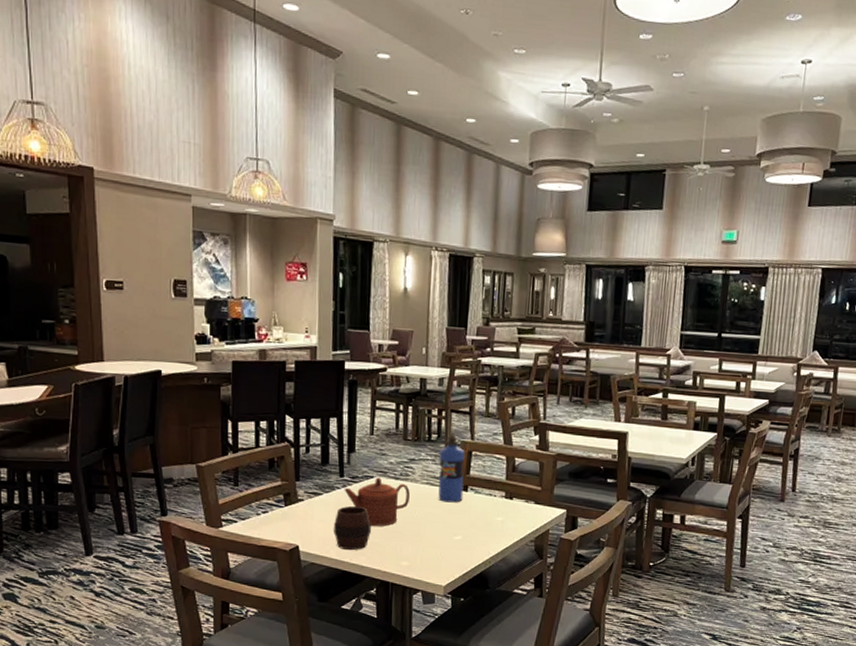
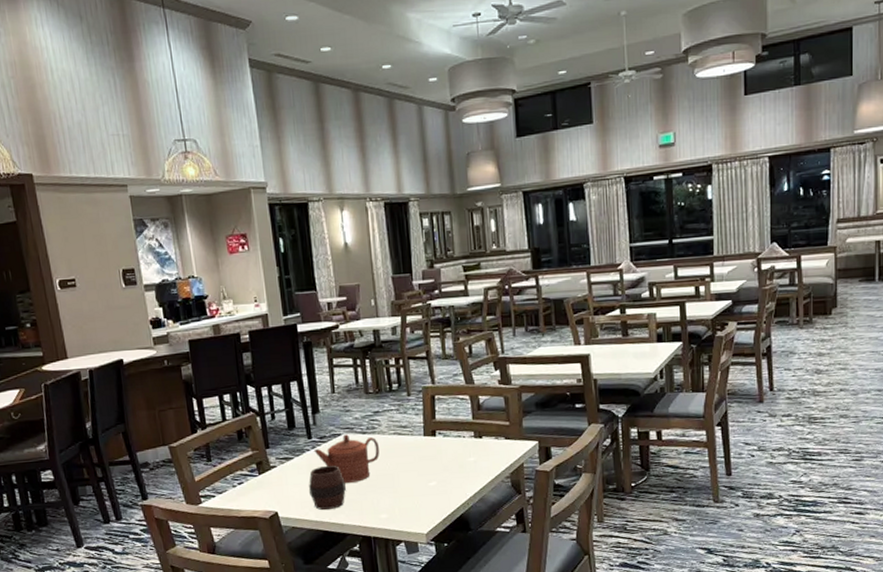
water bottle: present [438,434,465,503] -> none [401,381,432,450]

